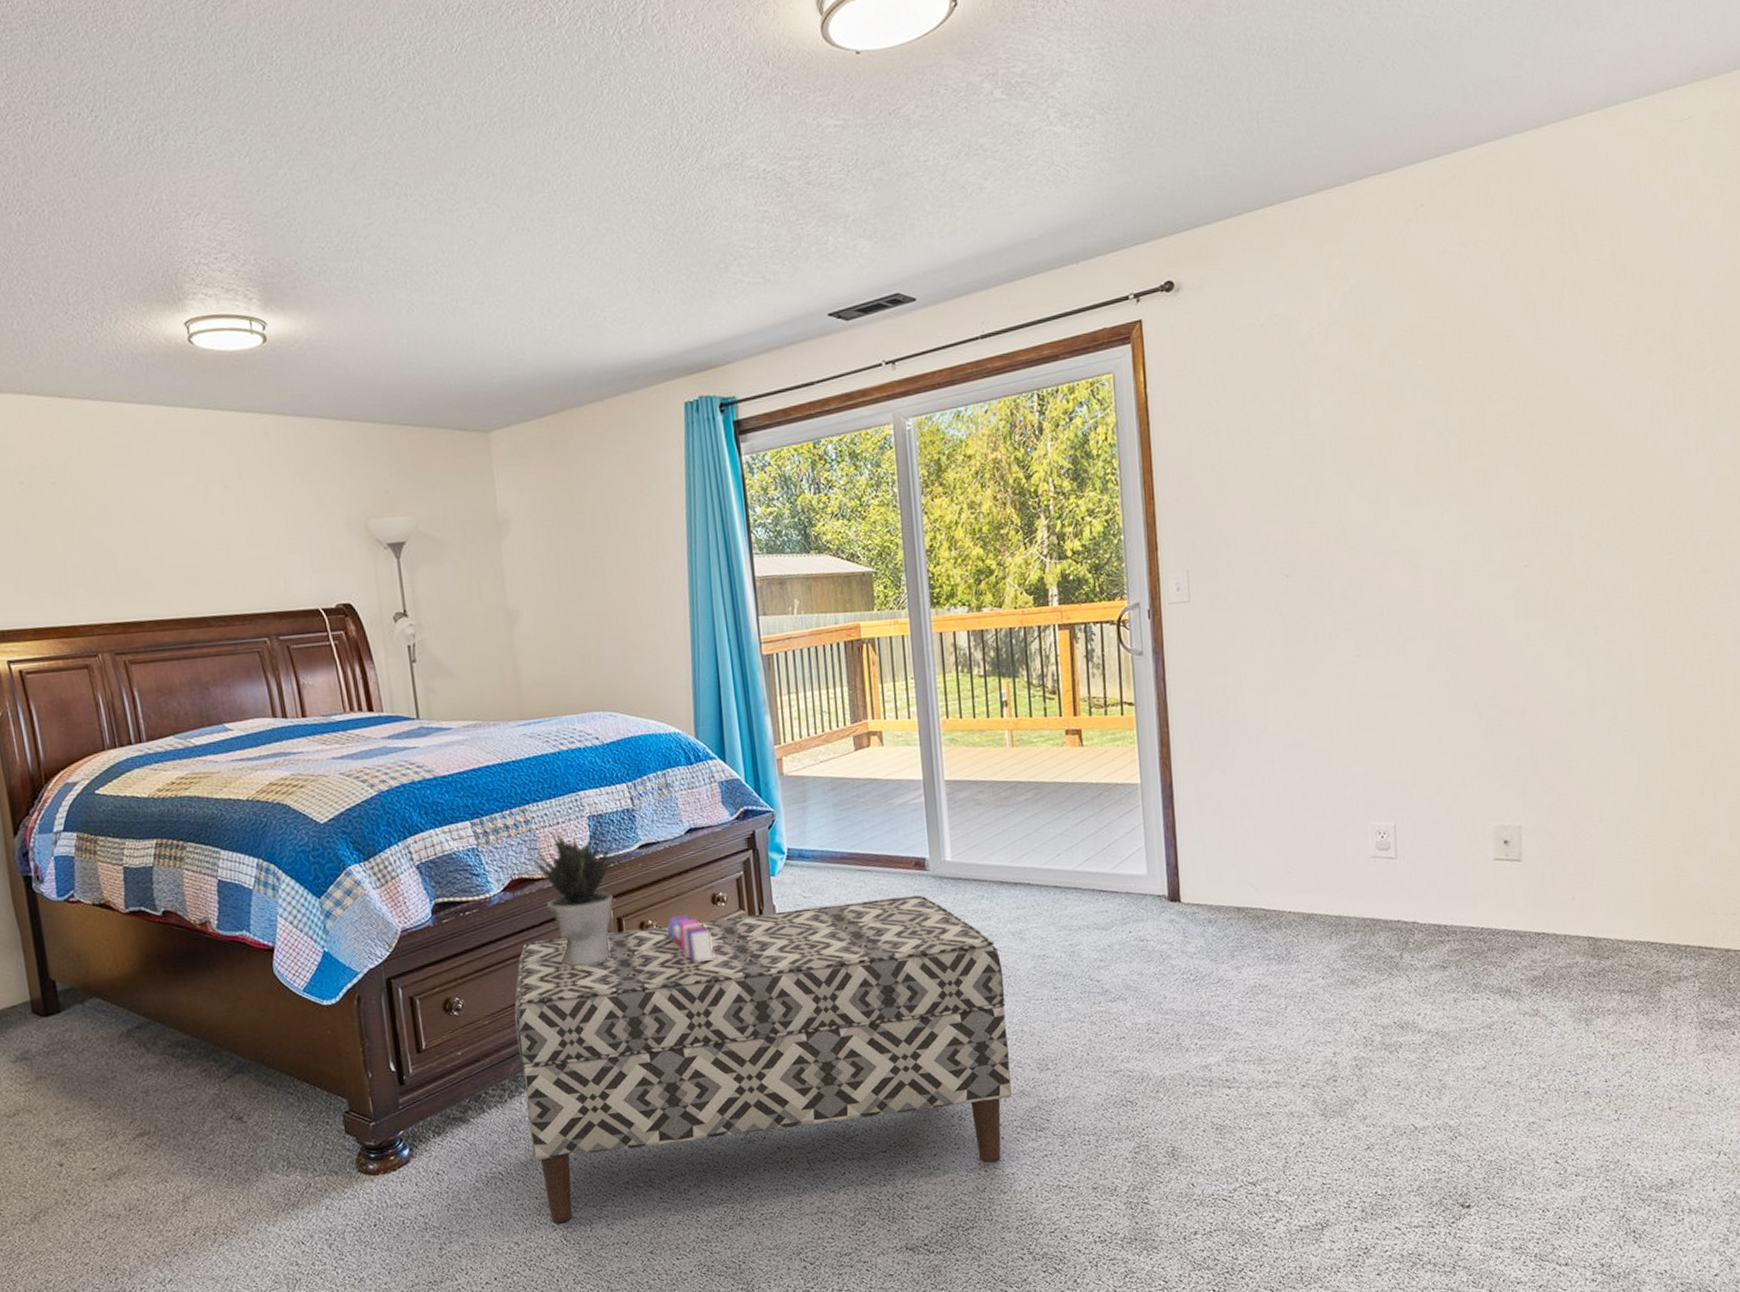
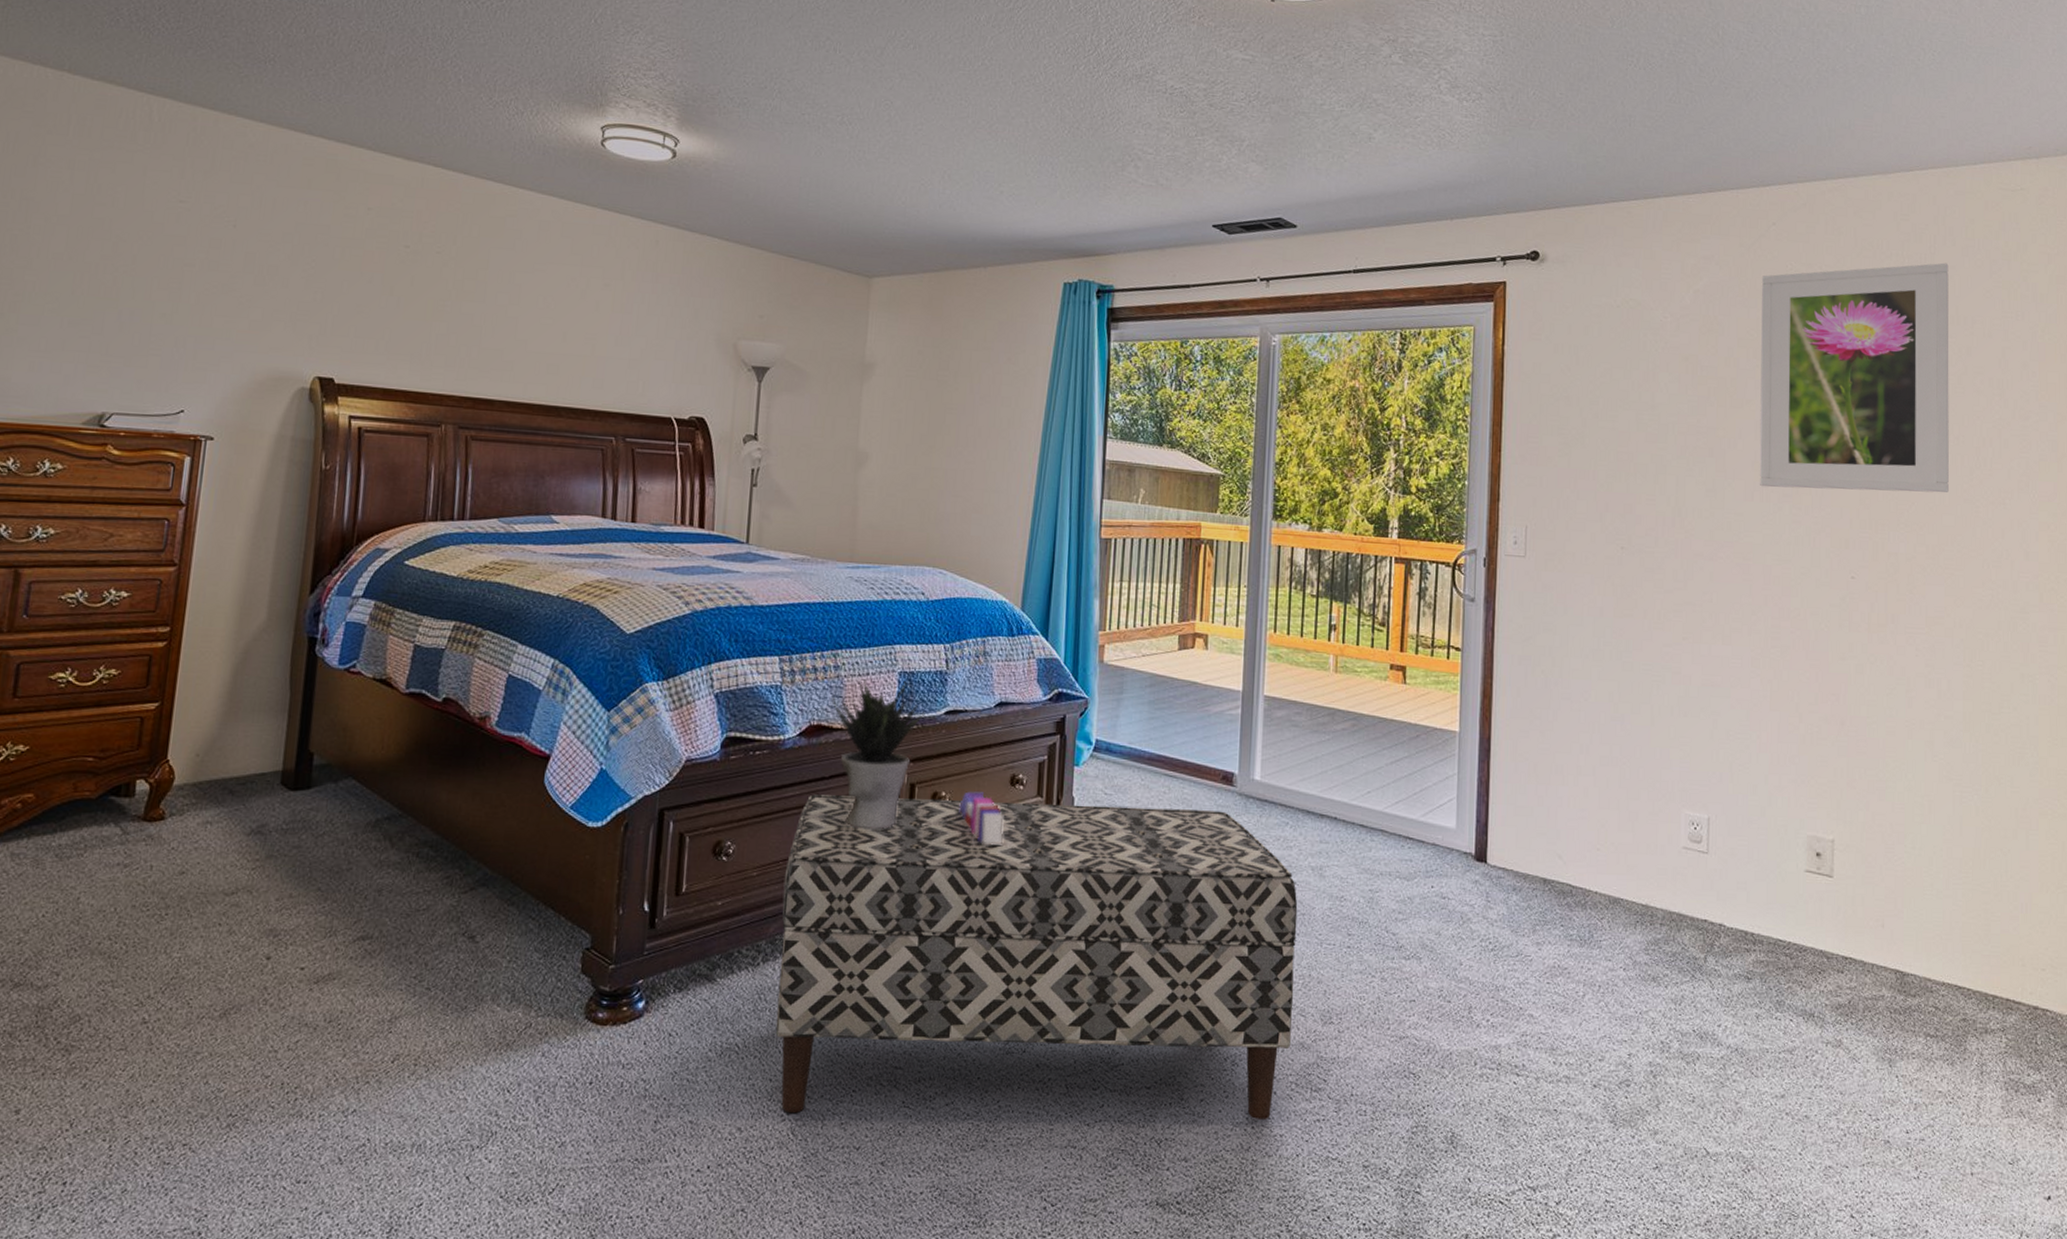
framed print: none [1412,215,1622,489] -> present [1759,262,1949,493]

